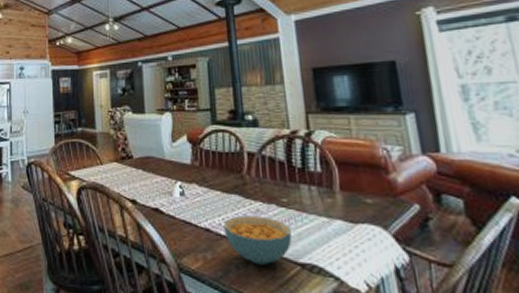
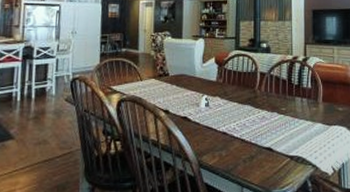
cereal bowl: present [223,215,292,265] -> none [237,121,286,159]

